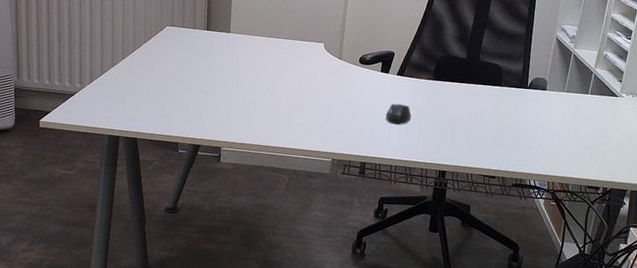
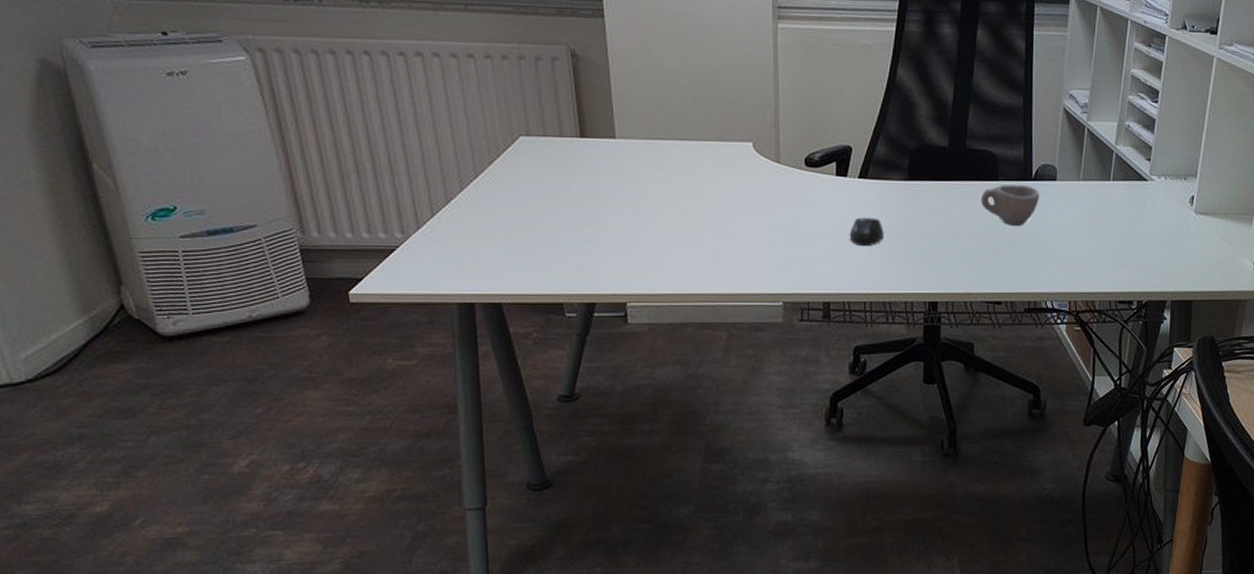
cup: none [487,89,533,122] -> present [981,185,1040,227]

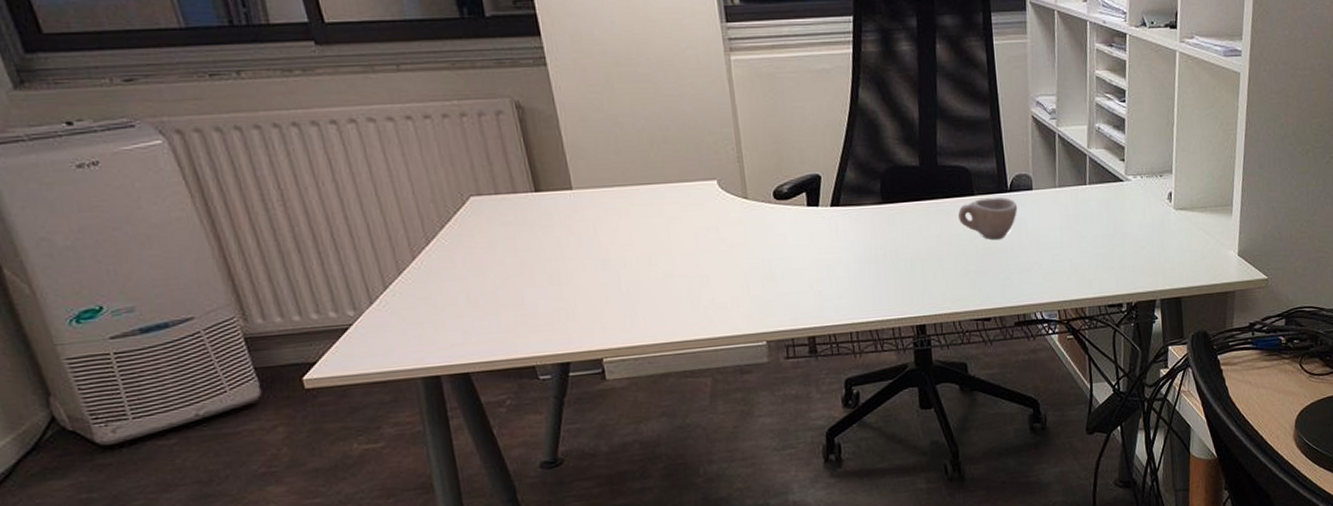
mouse: present [849,216,884,247] -> none [827,244,863,276]

